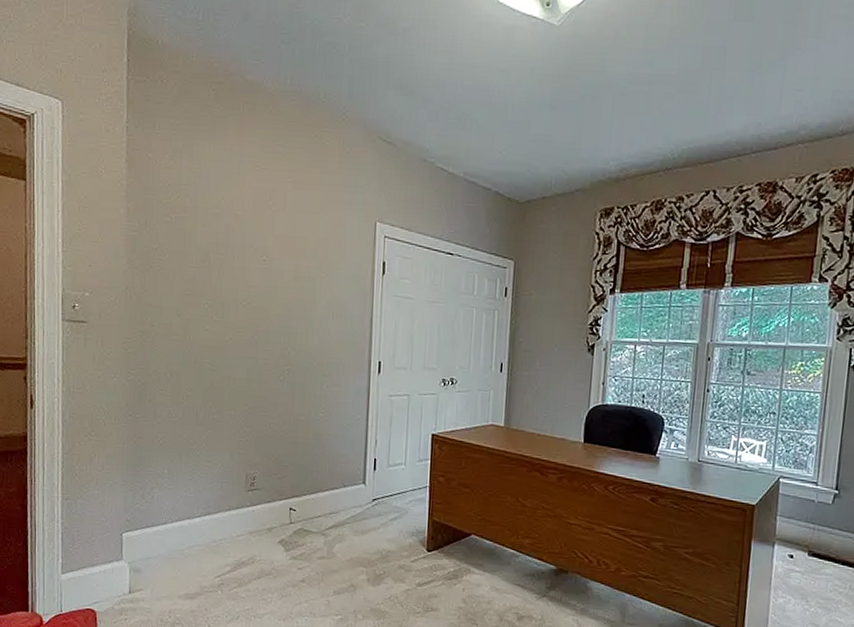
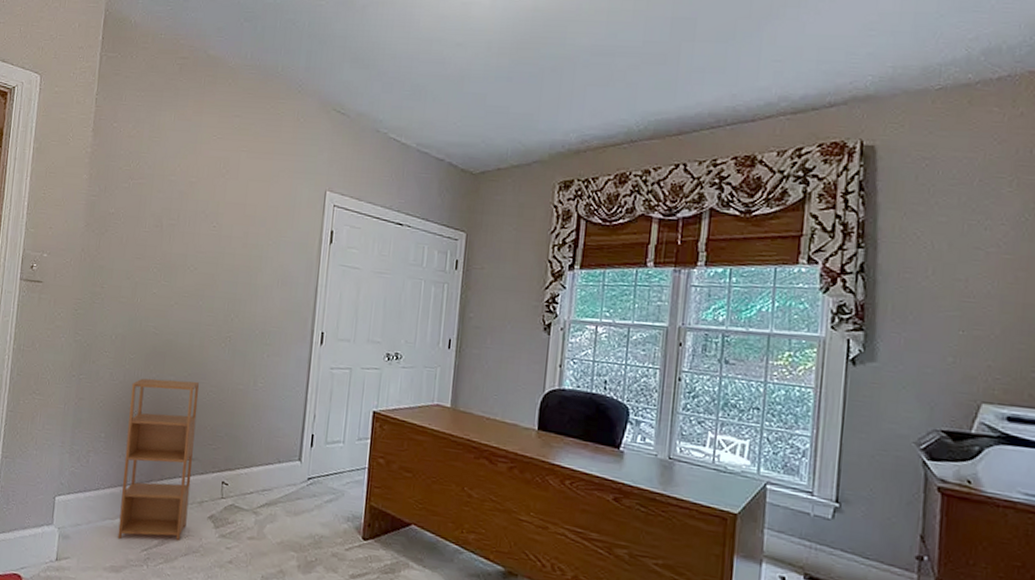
bookshelf: none [190,414,261,569] -> present [117,378,200,541]

